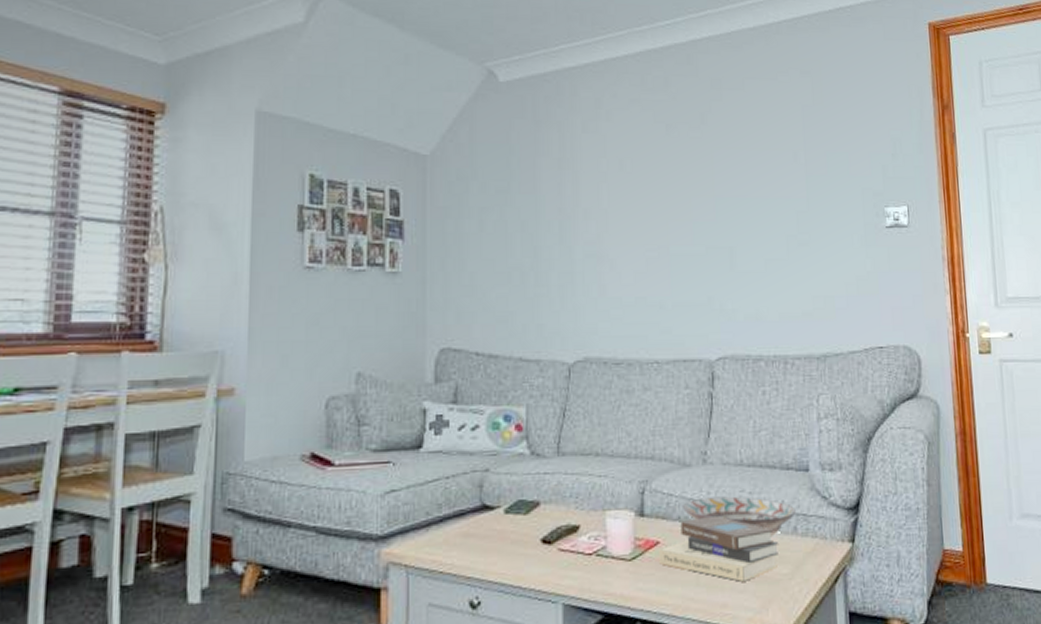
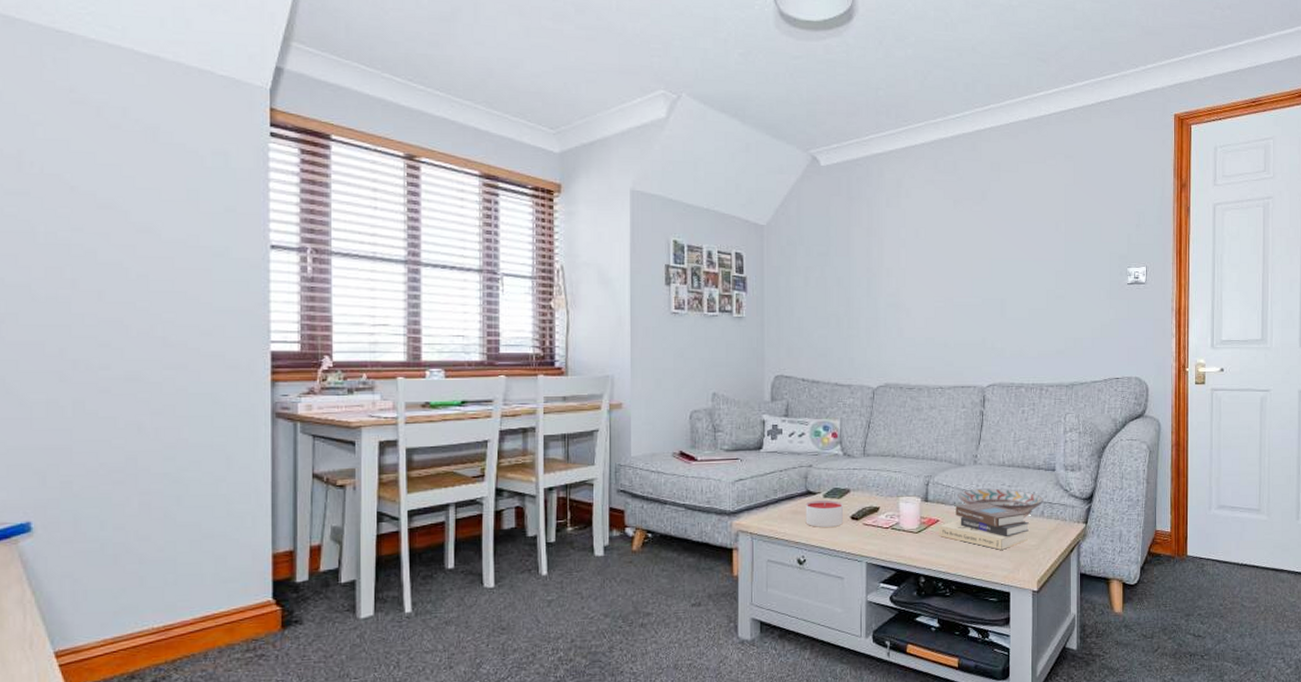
candle: none [480,516,532,557] -> present [805,499,844,528]

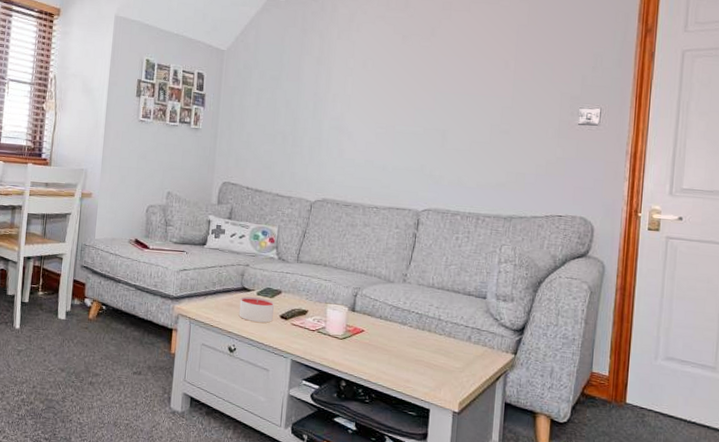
books: present [939,502,1029,550] -> none [363,319,454,368]
decorative bowl: present [958,488,1044,519] -> none [384,305,472,341]

